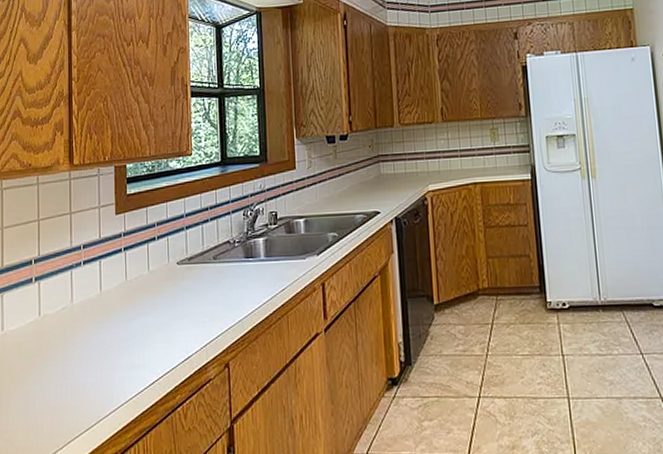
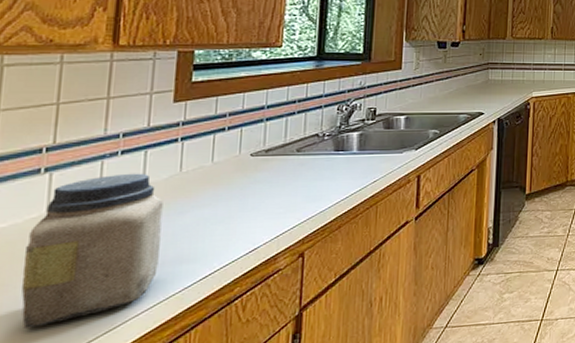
jar: none [28,281,118,421] -> present [20,173,163,329]

